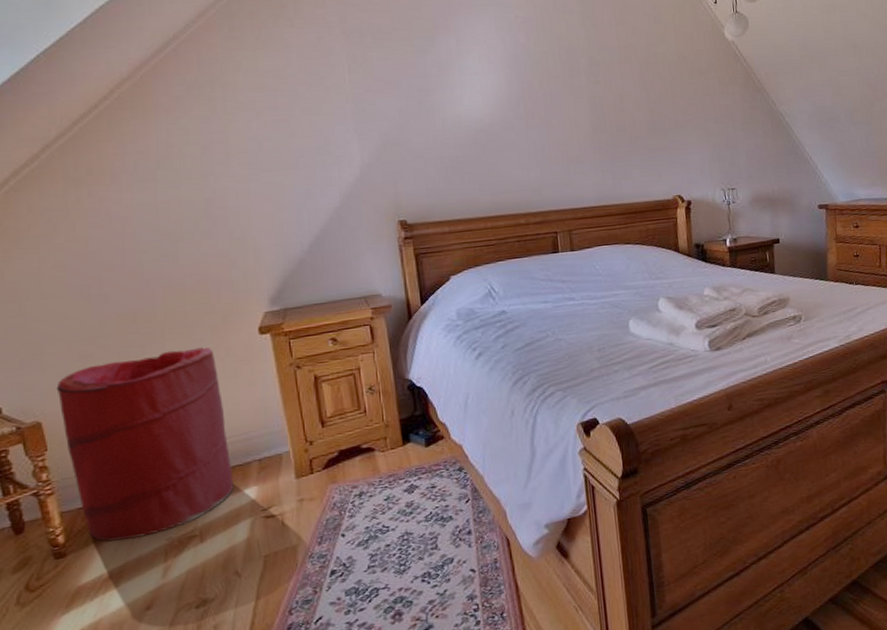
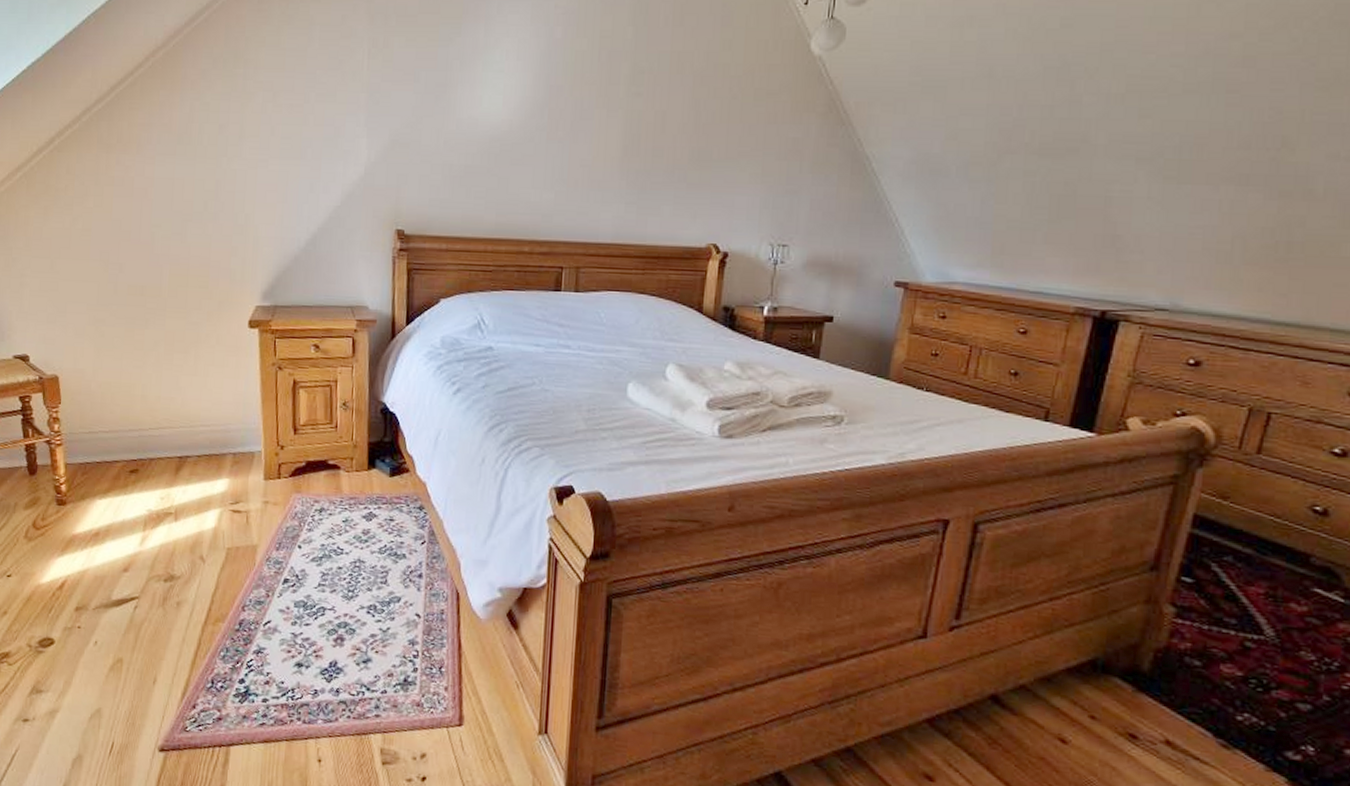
laundry hamper: present [56,347,234,542] -> none [73,329,210,503]

